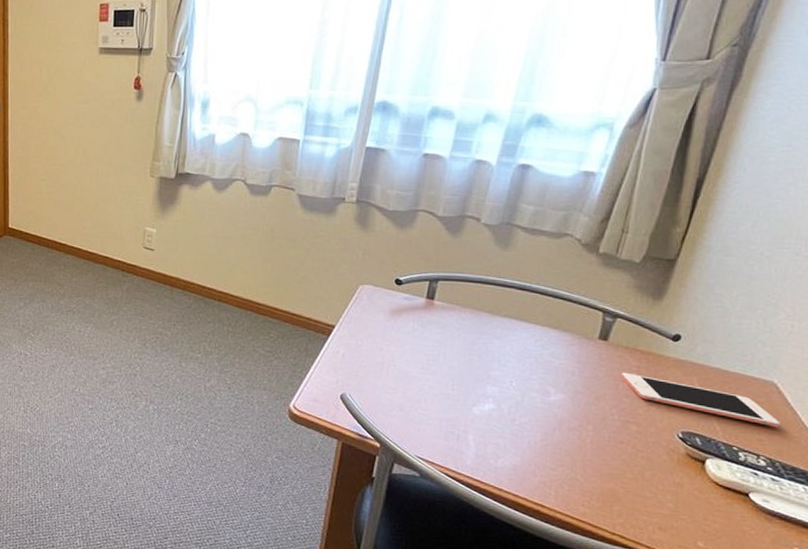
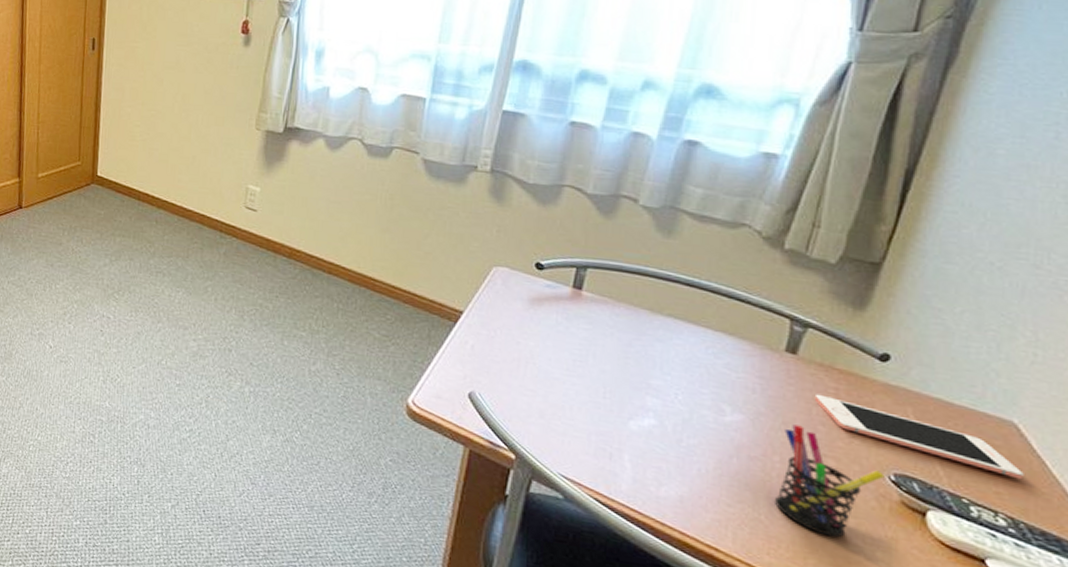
pen holder: none [588,399,675,487] -> present [774,424,885,538]

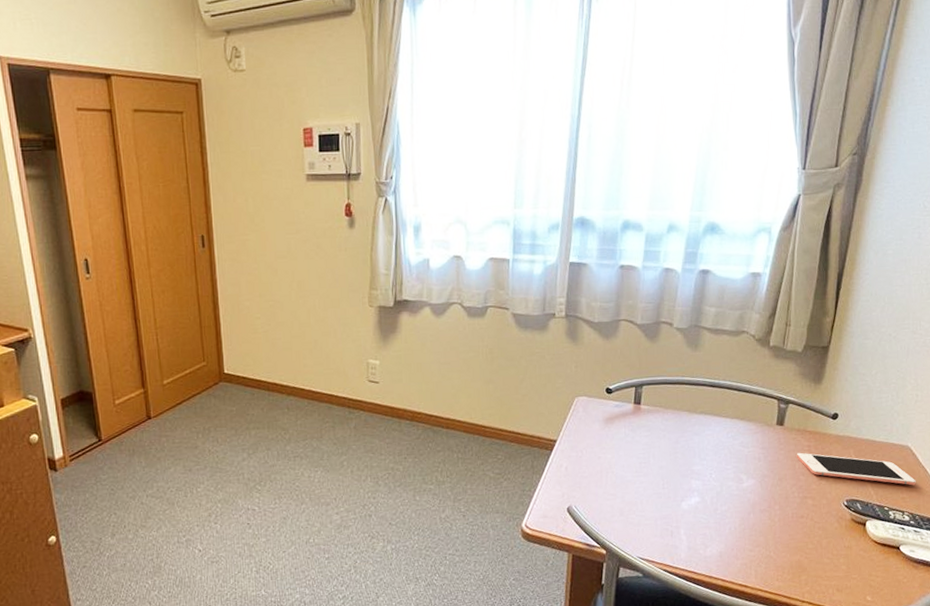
pen holder: present [774,424,885,538] -> none [778,478,841,556]

